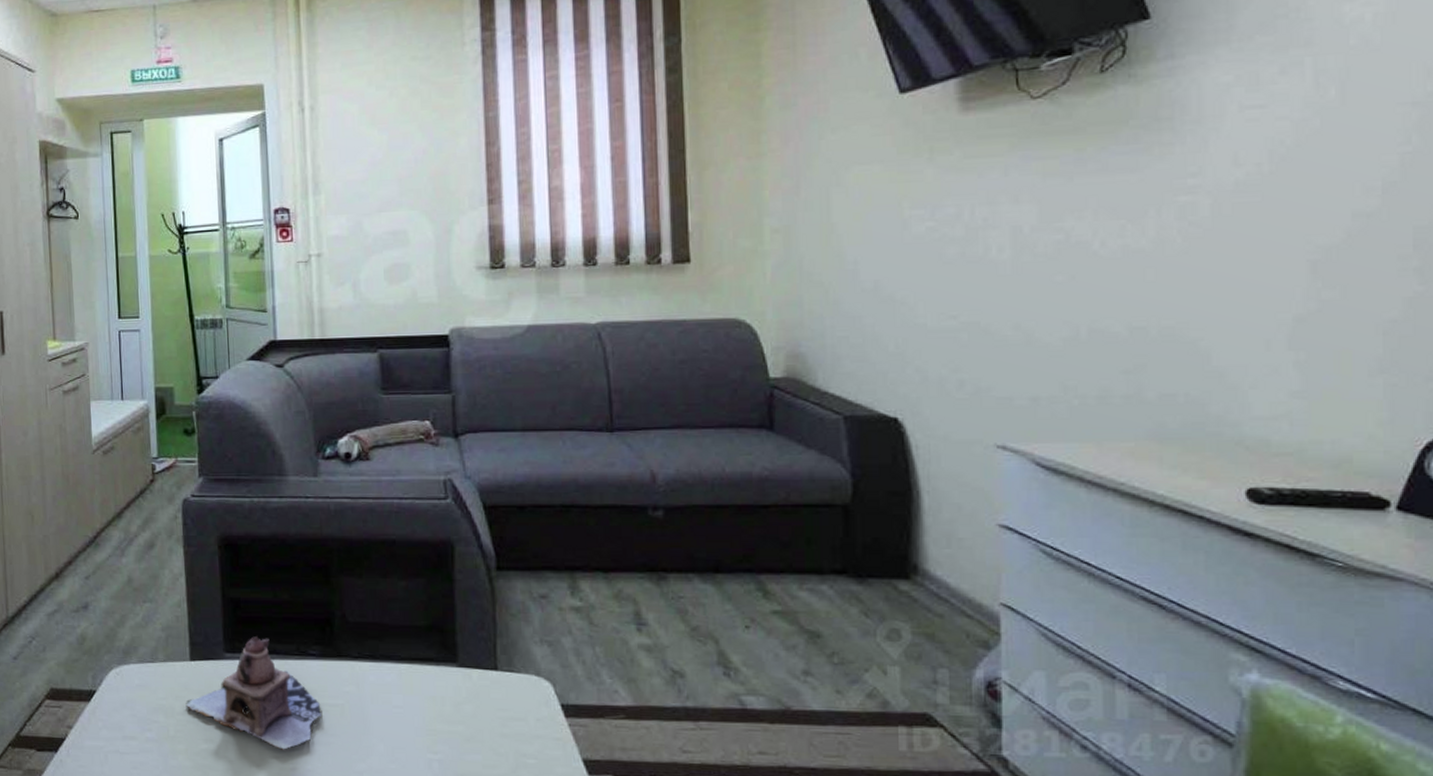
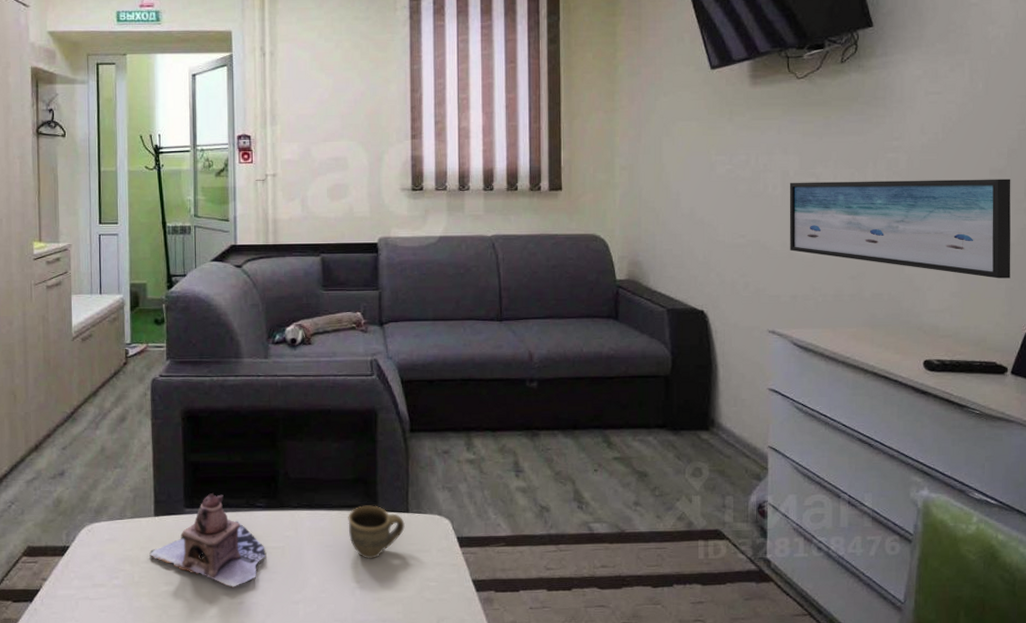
cup: none [420,659,493,726] -> present [348,505,405,559]
wall art: none [1023,225,1392,371] -> present [789,179,1011,279]

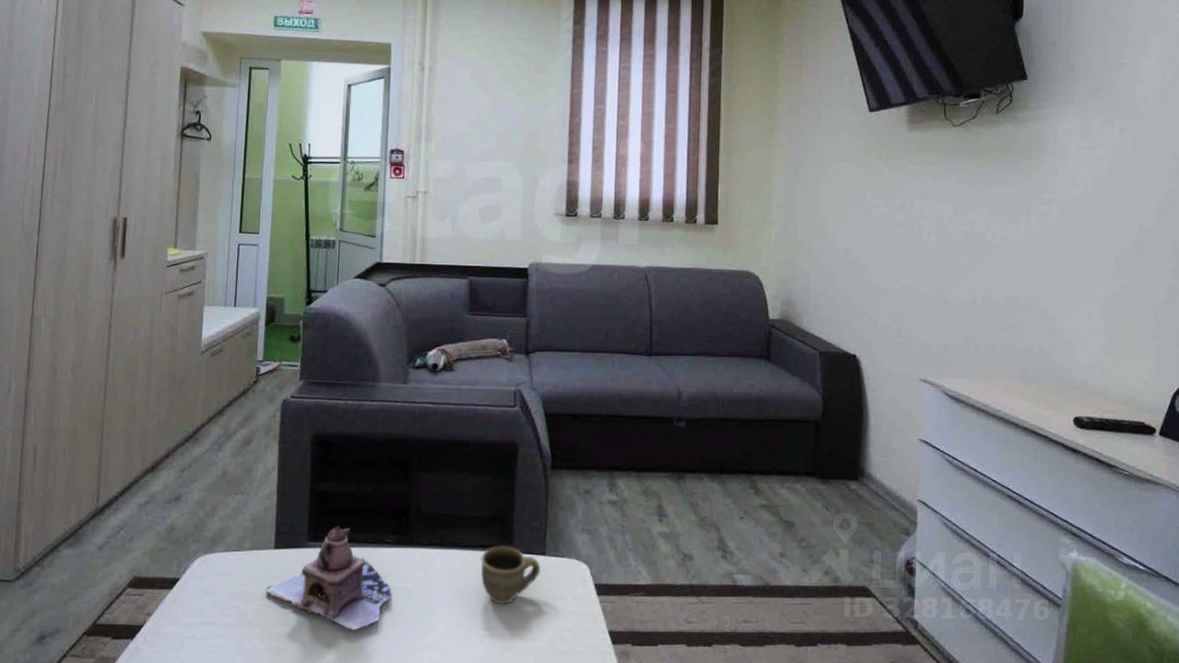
wall art: present [789,179,1011,279] -> none [943,229,1160,338]

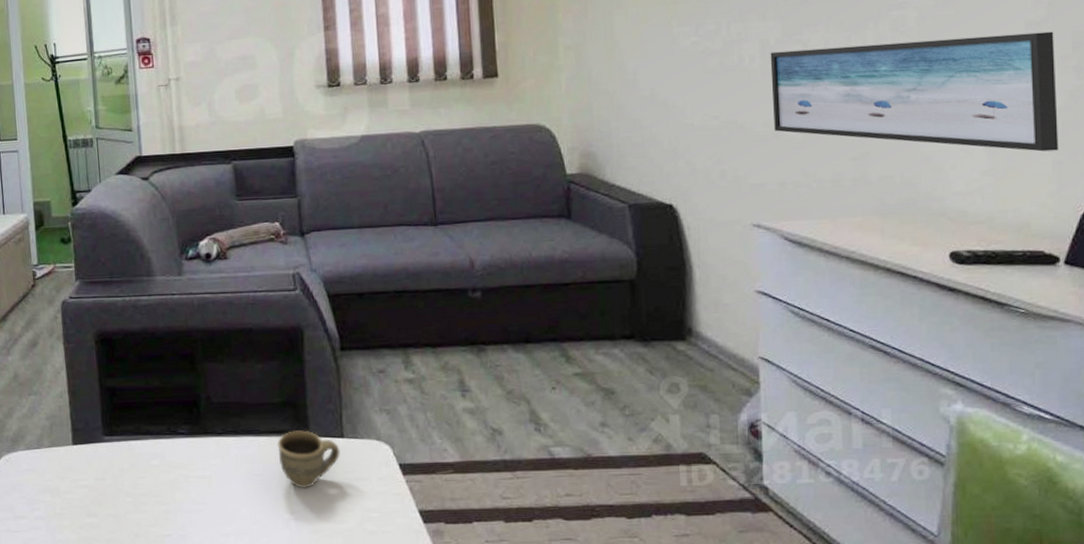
teapot: present [266,526,391,631] -> none [70,420,191,519]
wall art: none [943,229,1160,338] -> present [770,31,1059,152]

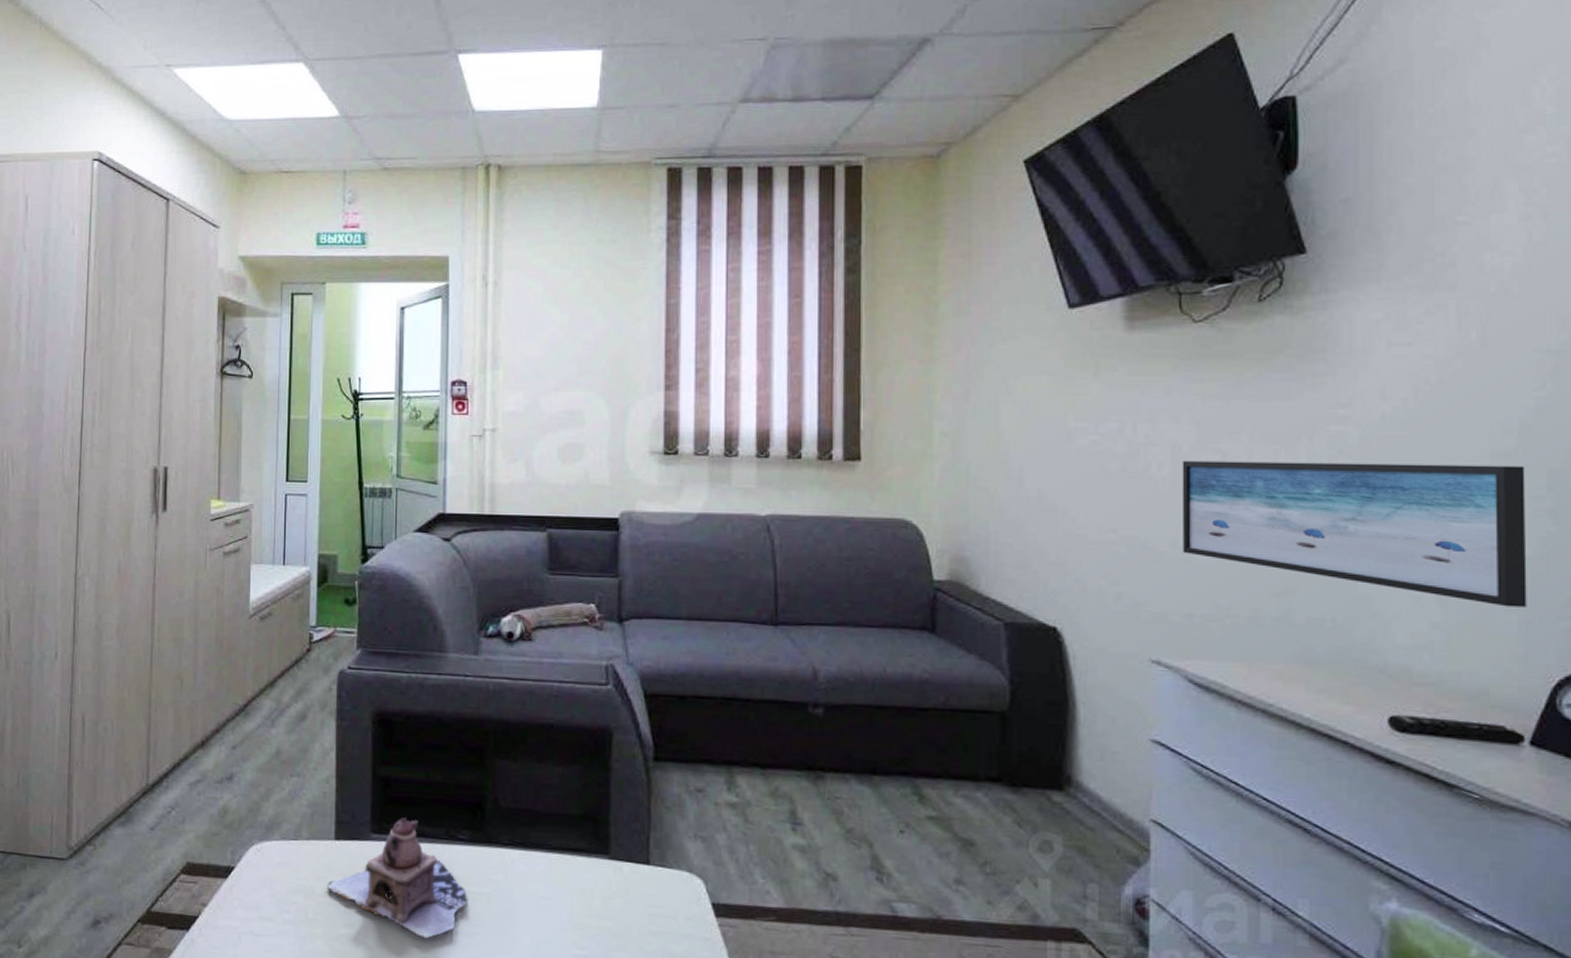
teapot: none [70,420,191,519] -> present [327,817,467,939]
cup: present [277,430,340,488] -> none [571,850,644,921]

